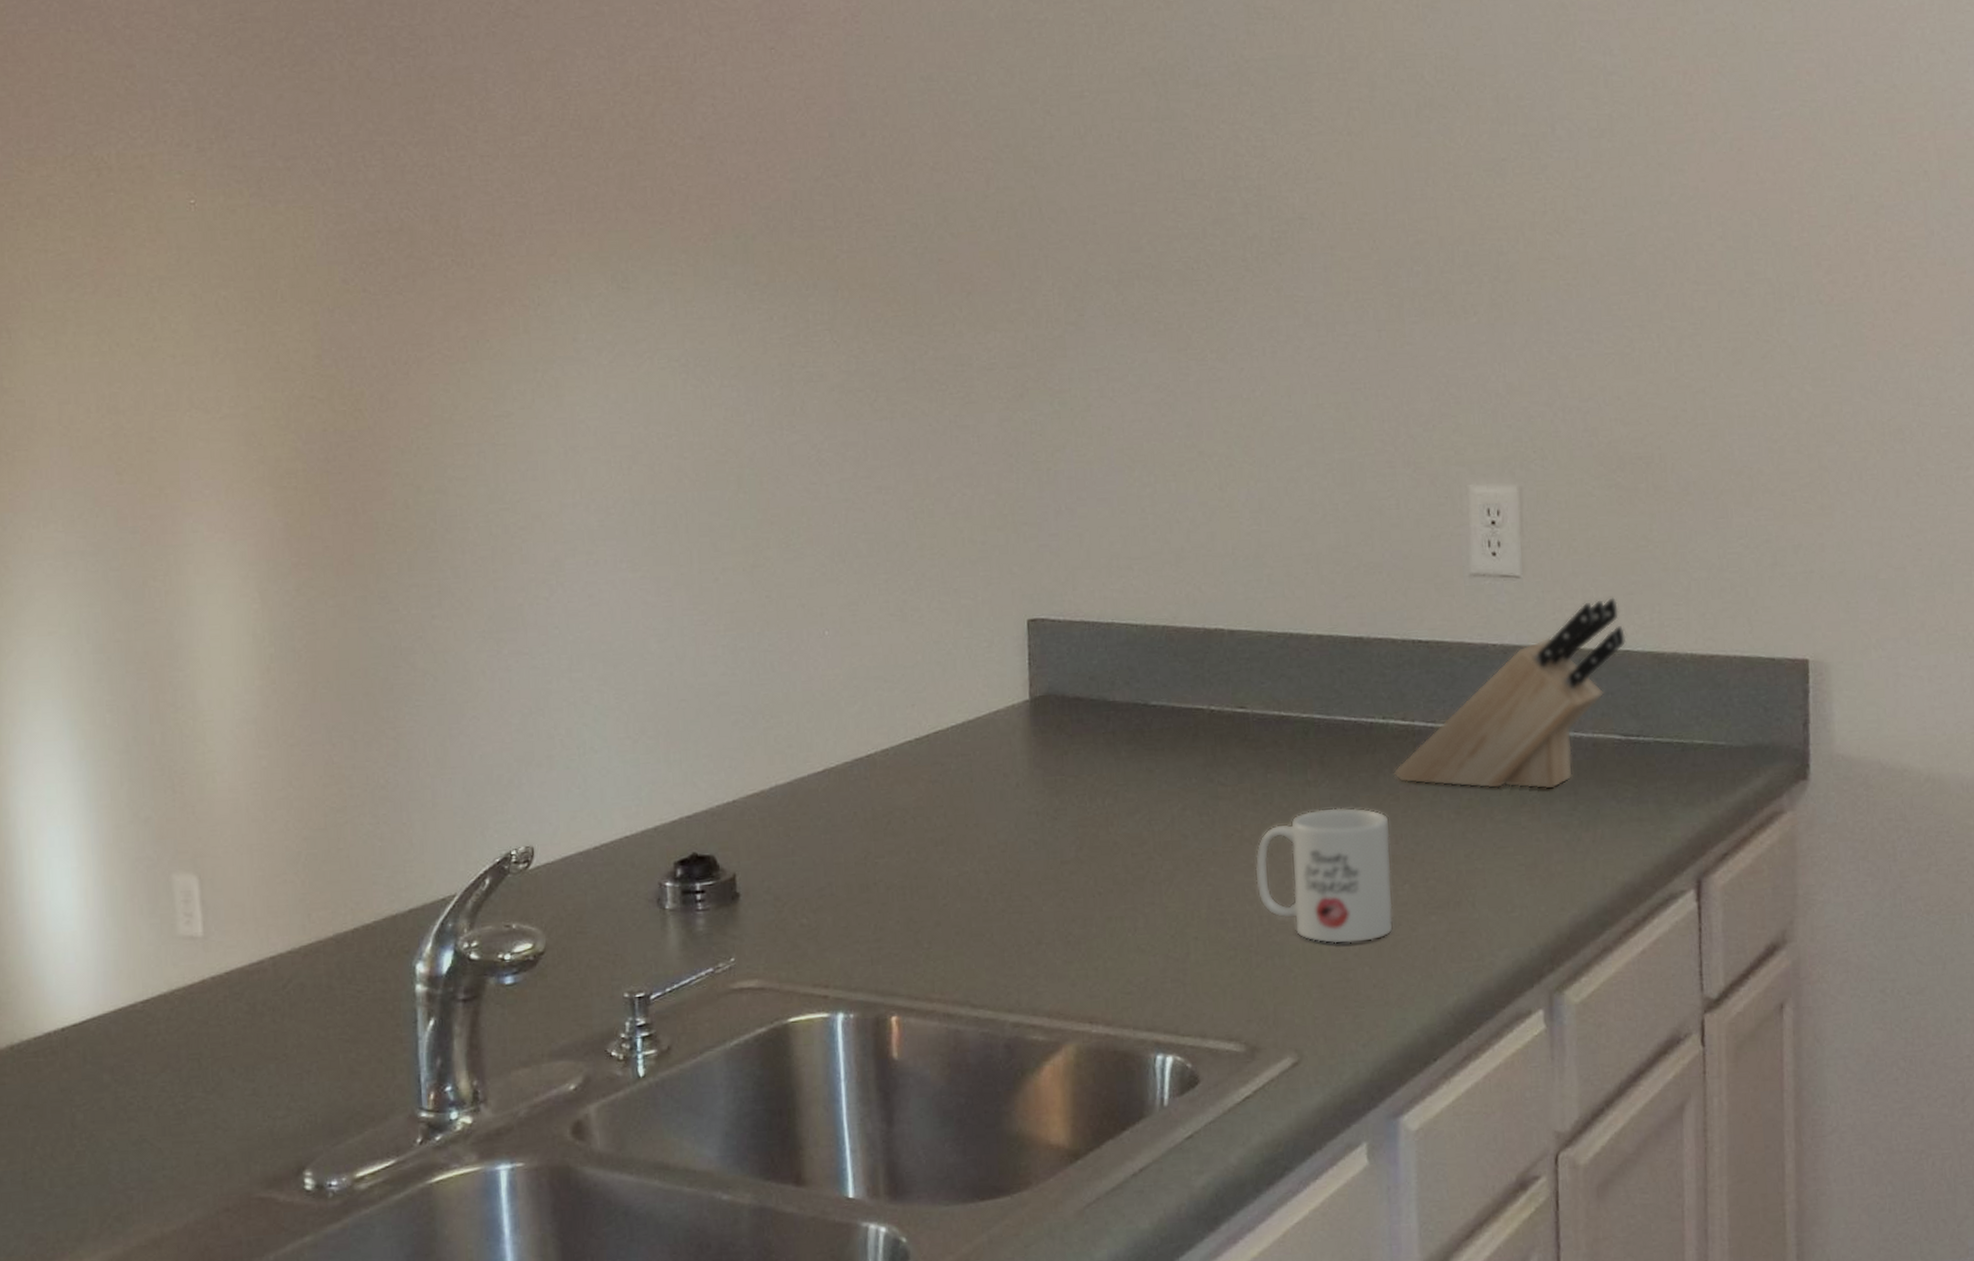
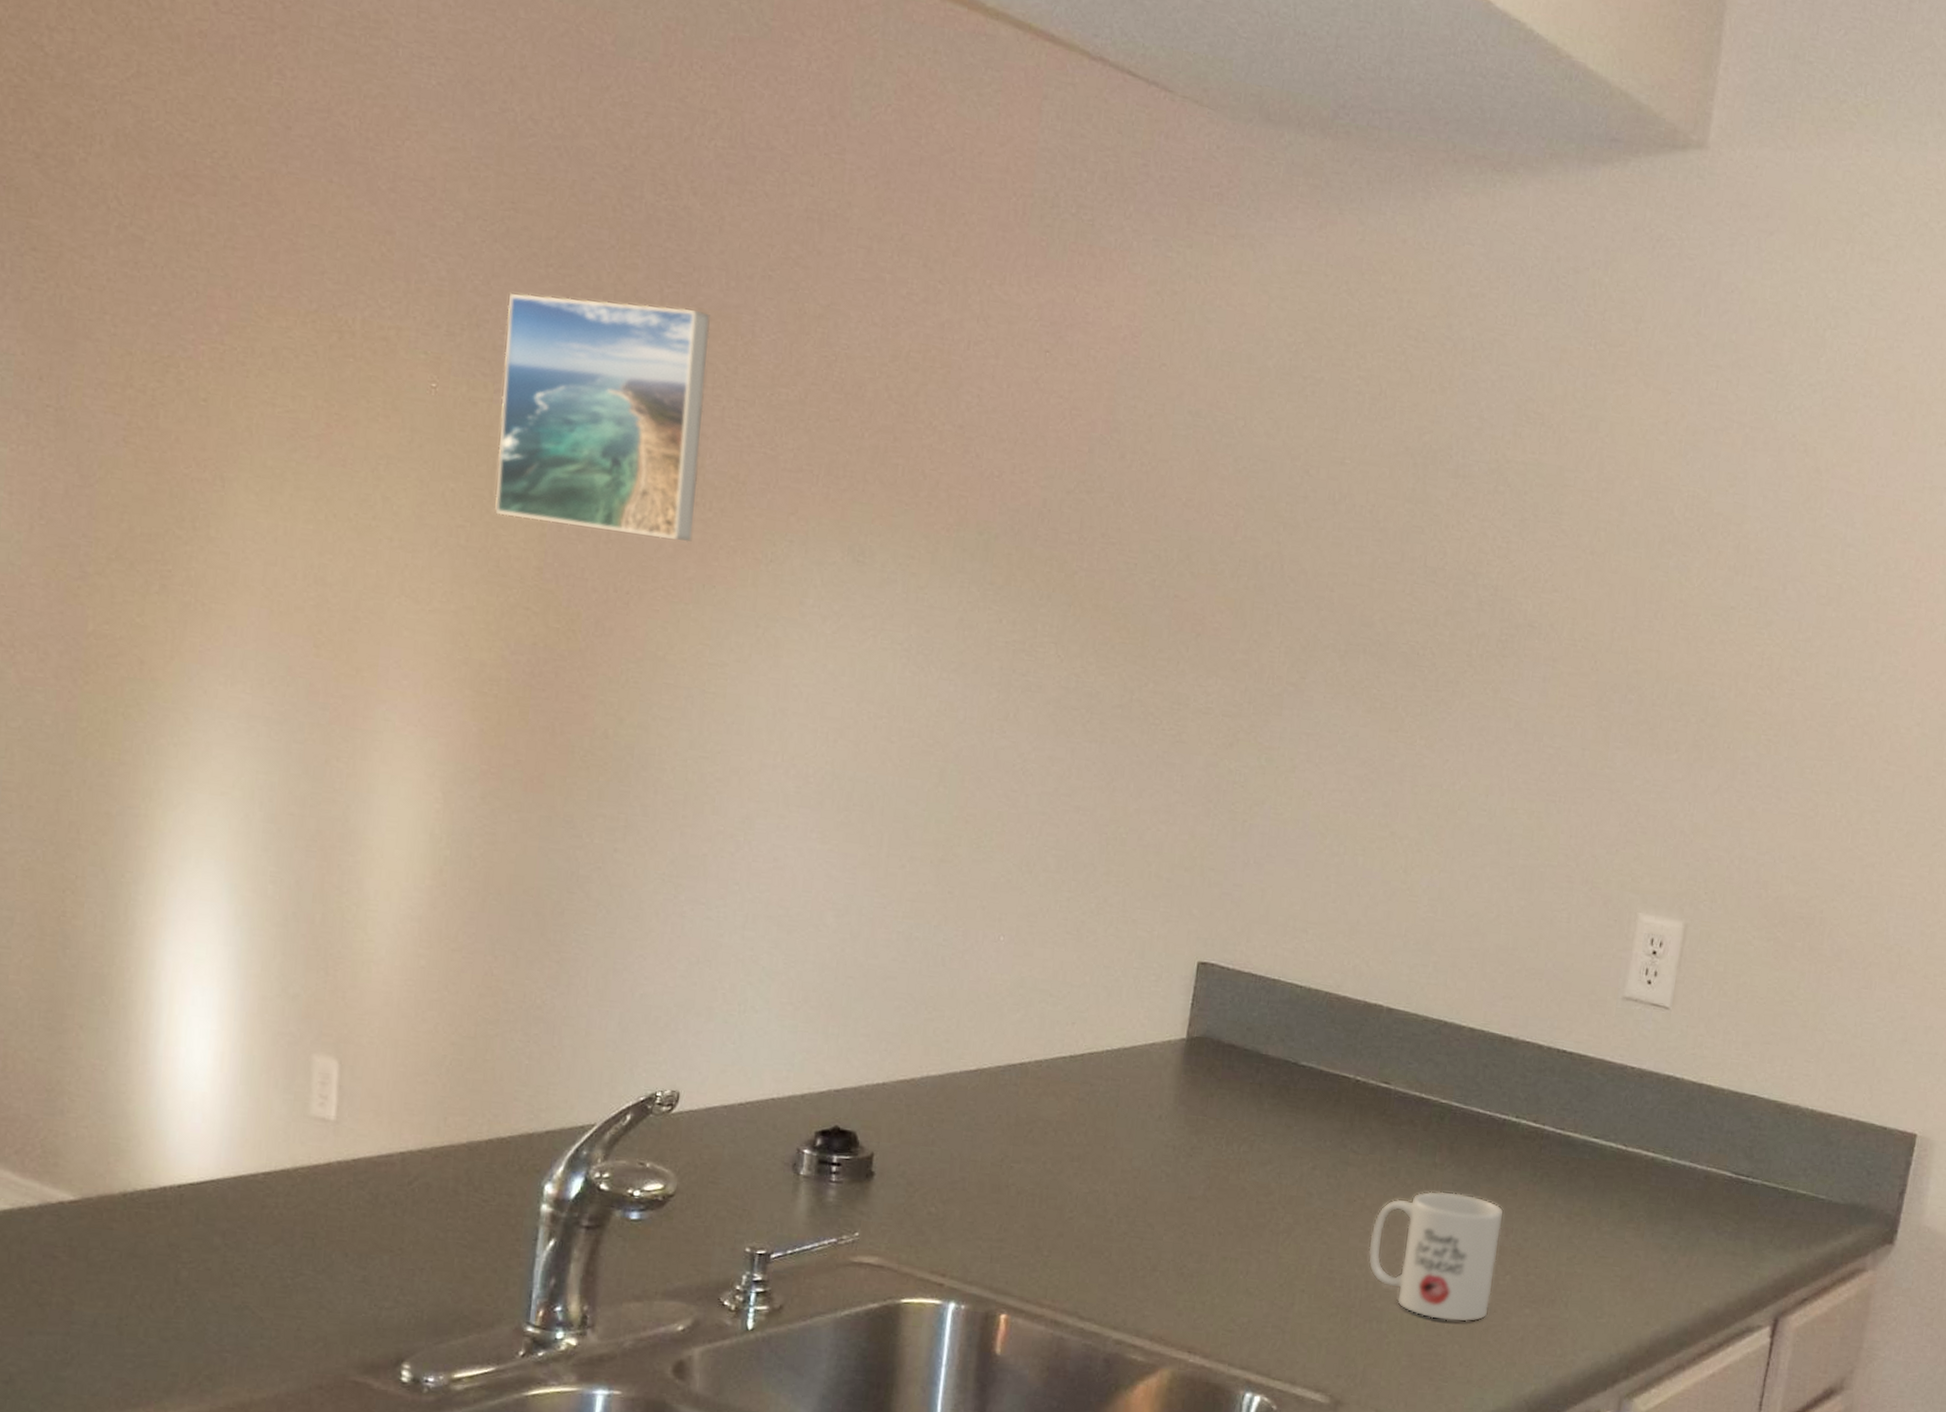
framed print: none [250,79,459,313] -> present [495,292,710,542]
knife block: present [1394,598,1627,789] -> none [1517,1043,1756,1211]

